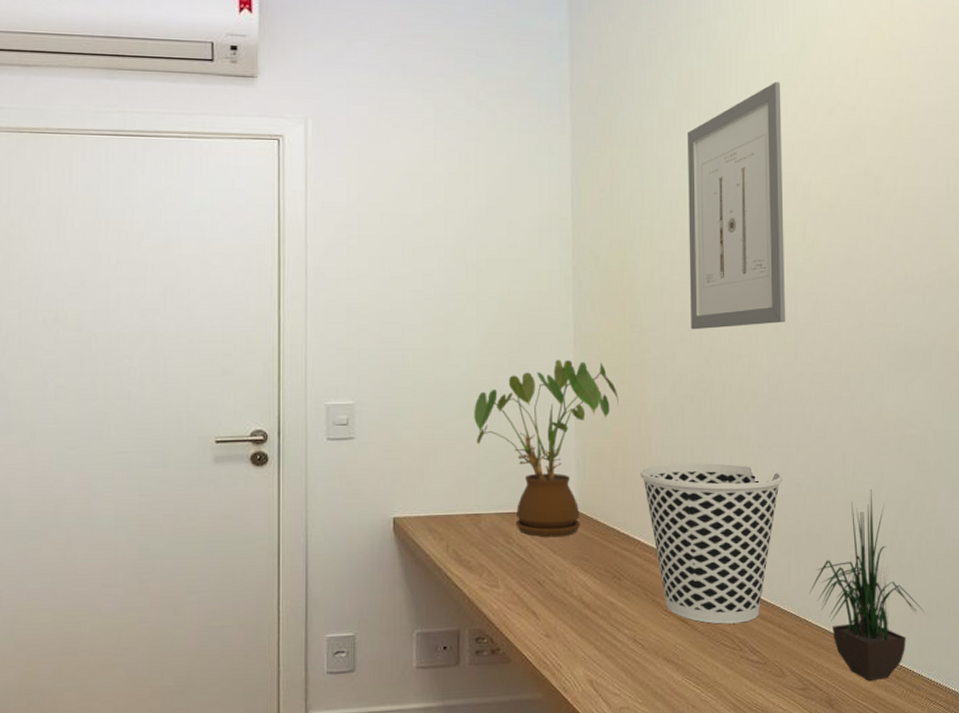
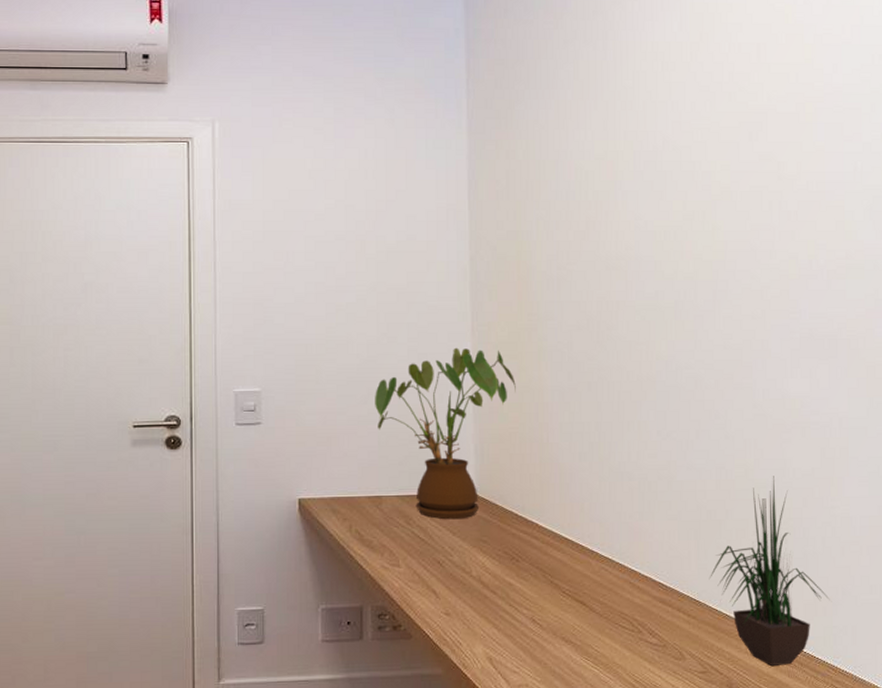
wastebasket: present [640,462,782,624] -> none [538,448,682,607]
wall art: present [688,82,785,330] -> none [584,70,684,318]

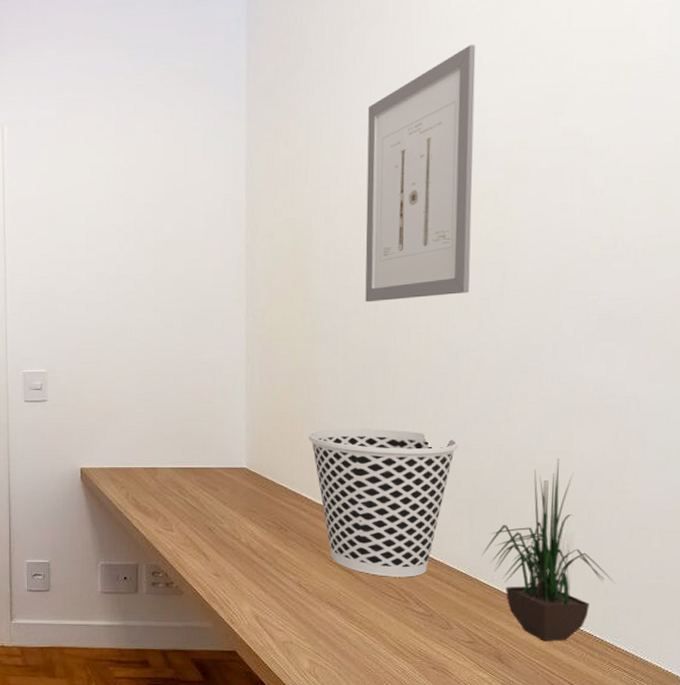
house plant: present [375,347,516,520] -> none [151,332,289,491]
wastebasket: none [538,448,682,607] -> present [309,428,458,577]
wall art: none [584,70,684,318] -> present [365,44,476,303]

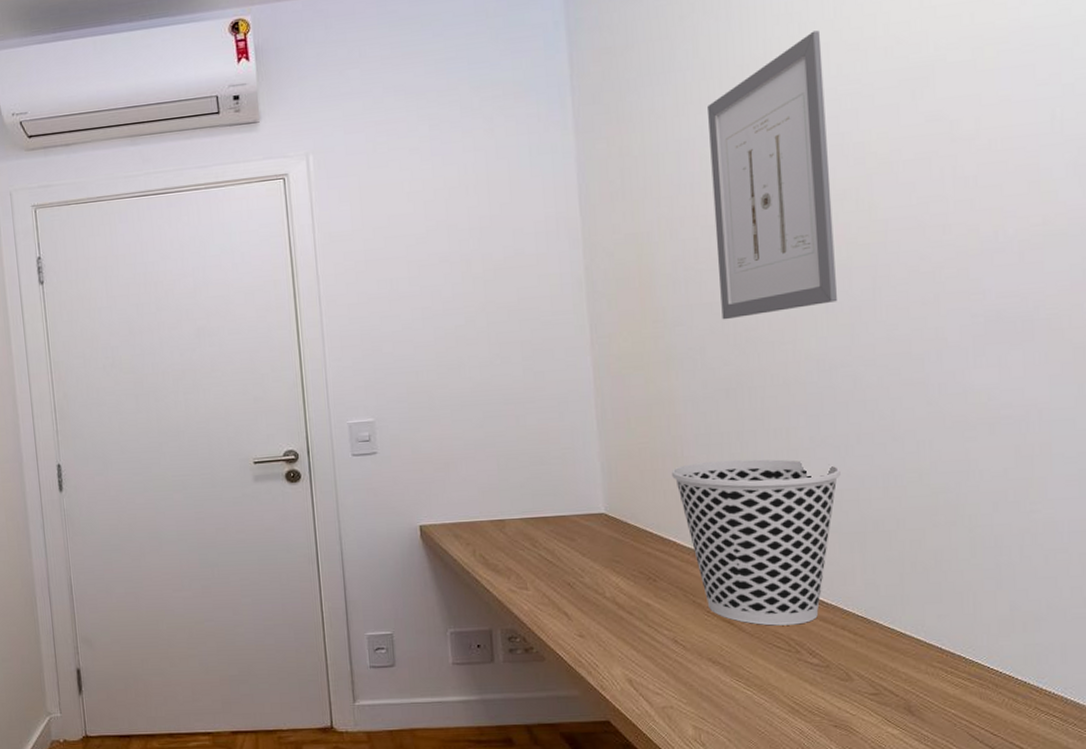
potted plant: present [481,458,613,641] -> none [878,479,1031,687]

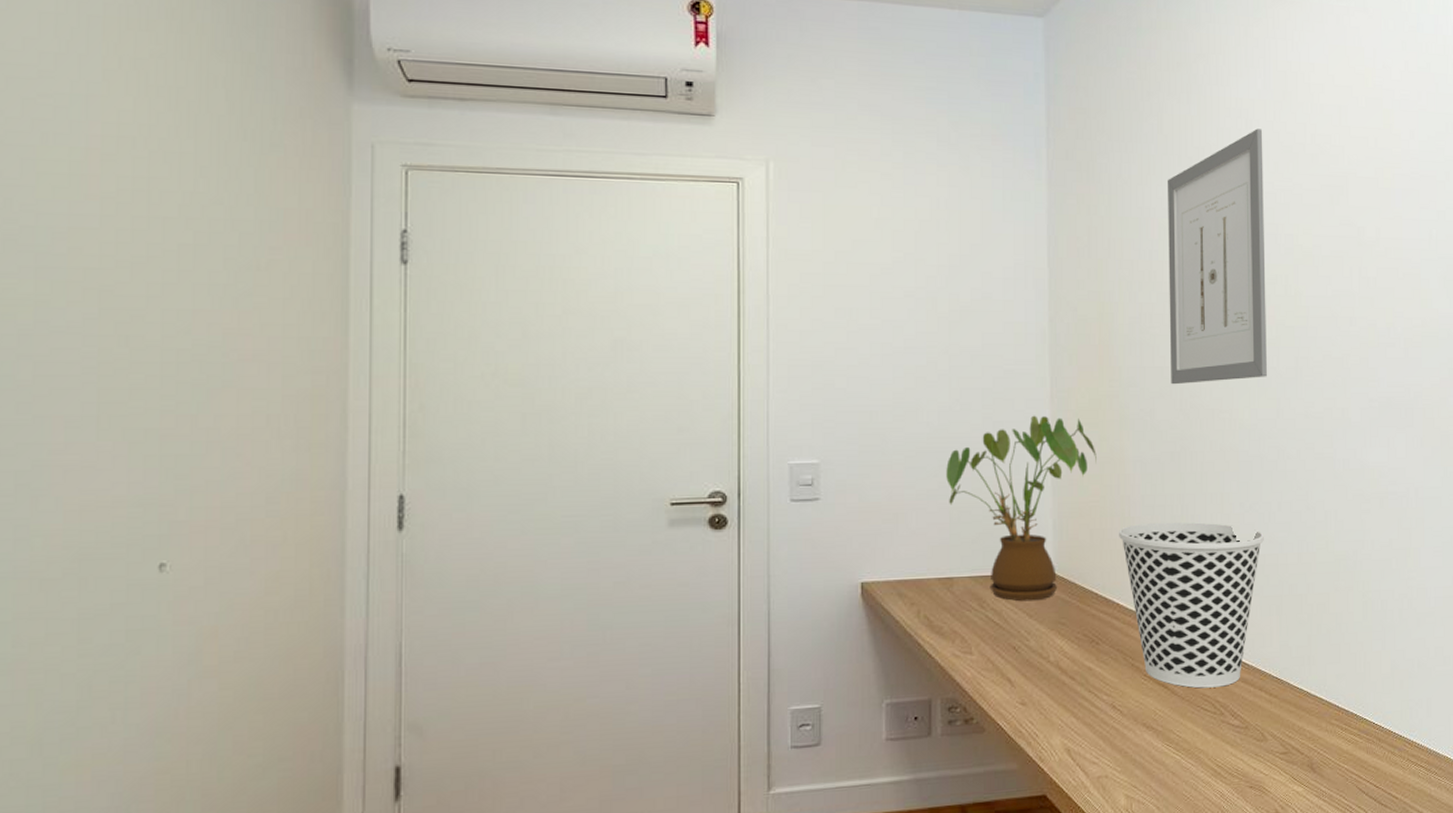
house plant: none [491,361,644,541] -> present [946,415,1097,602]

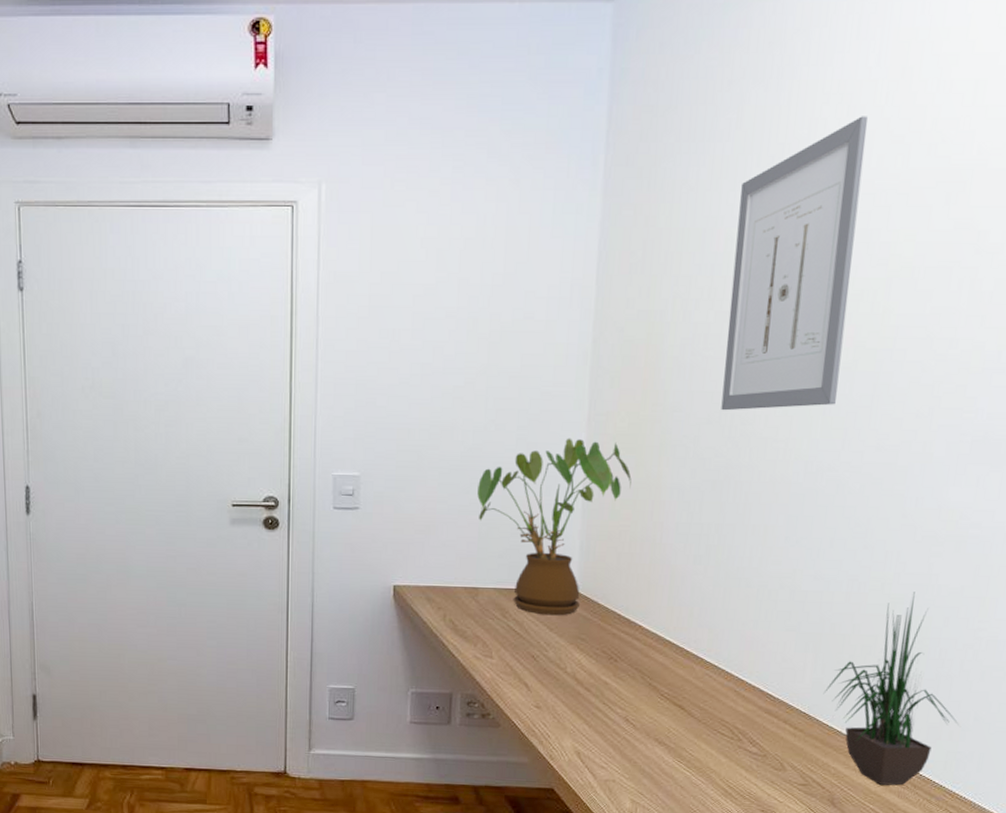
wastebasket: present [1119,522,1264,689] -> none [648,550,809,715]
potted plant: none [1290,548,1406,743] -> present [823,592,959,786]

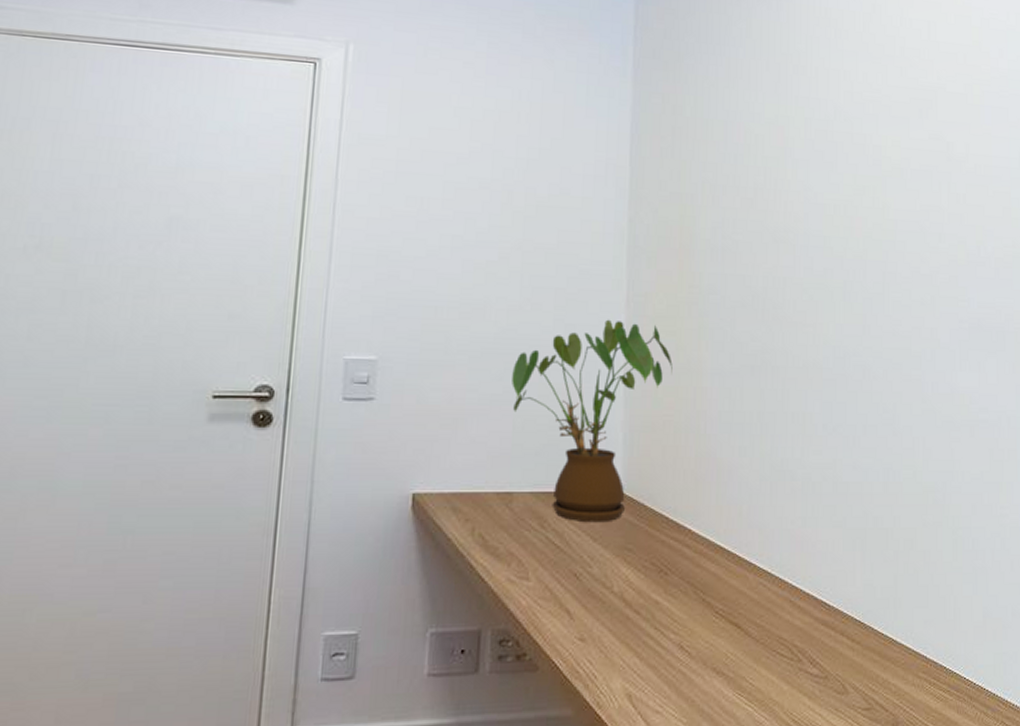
wall art: present [721,116,868,411] -> none [753,38,853,295]
potted plant: present [823,592,959,786] -> none [874,479,1000,700]

